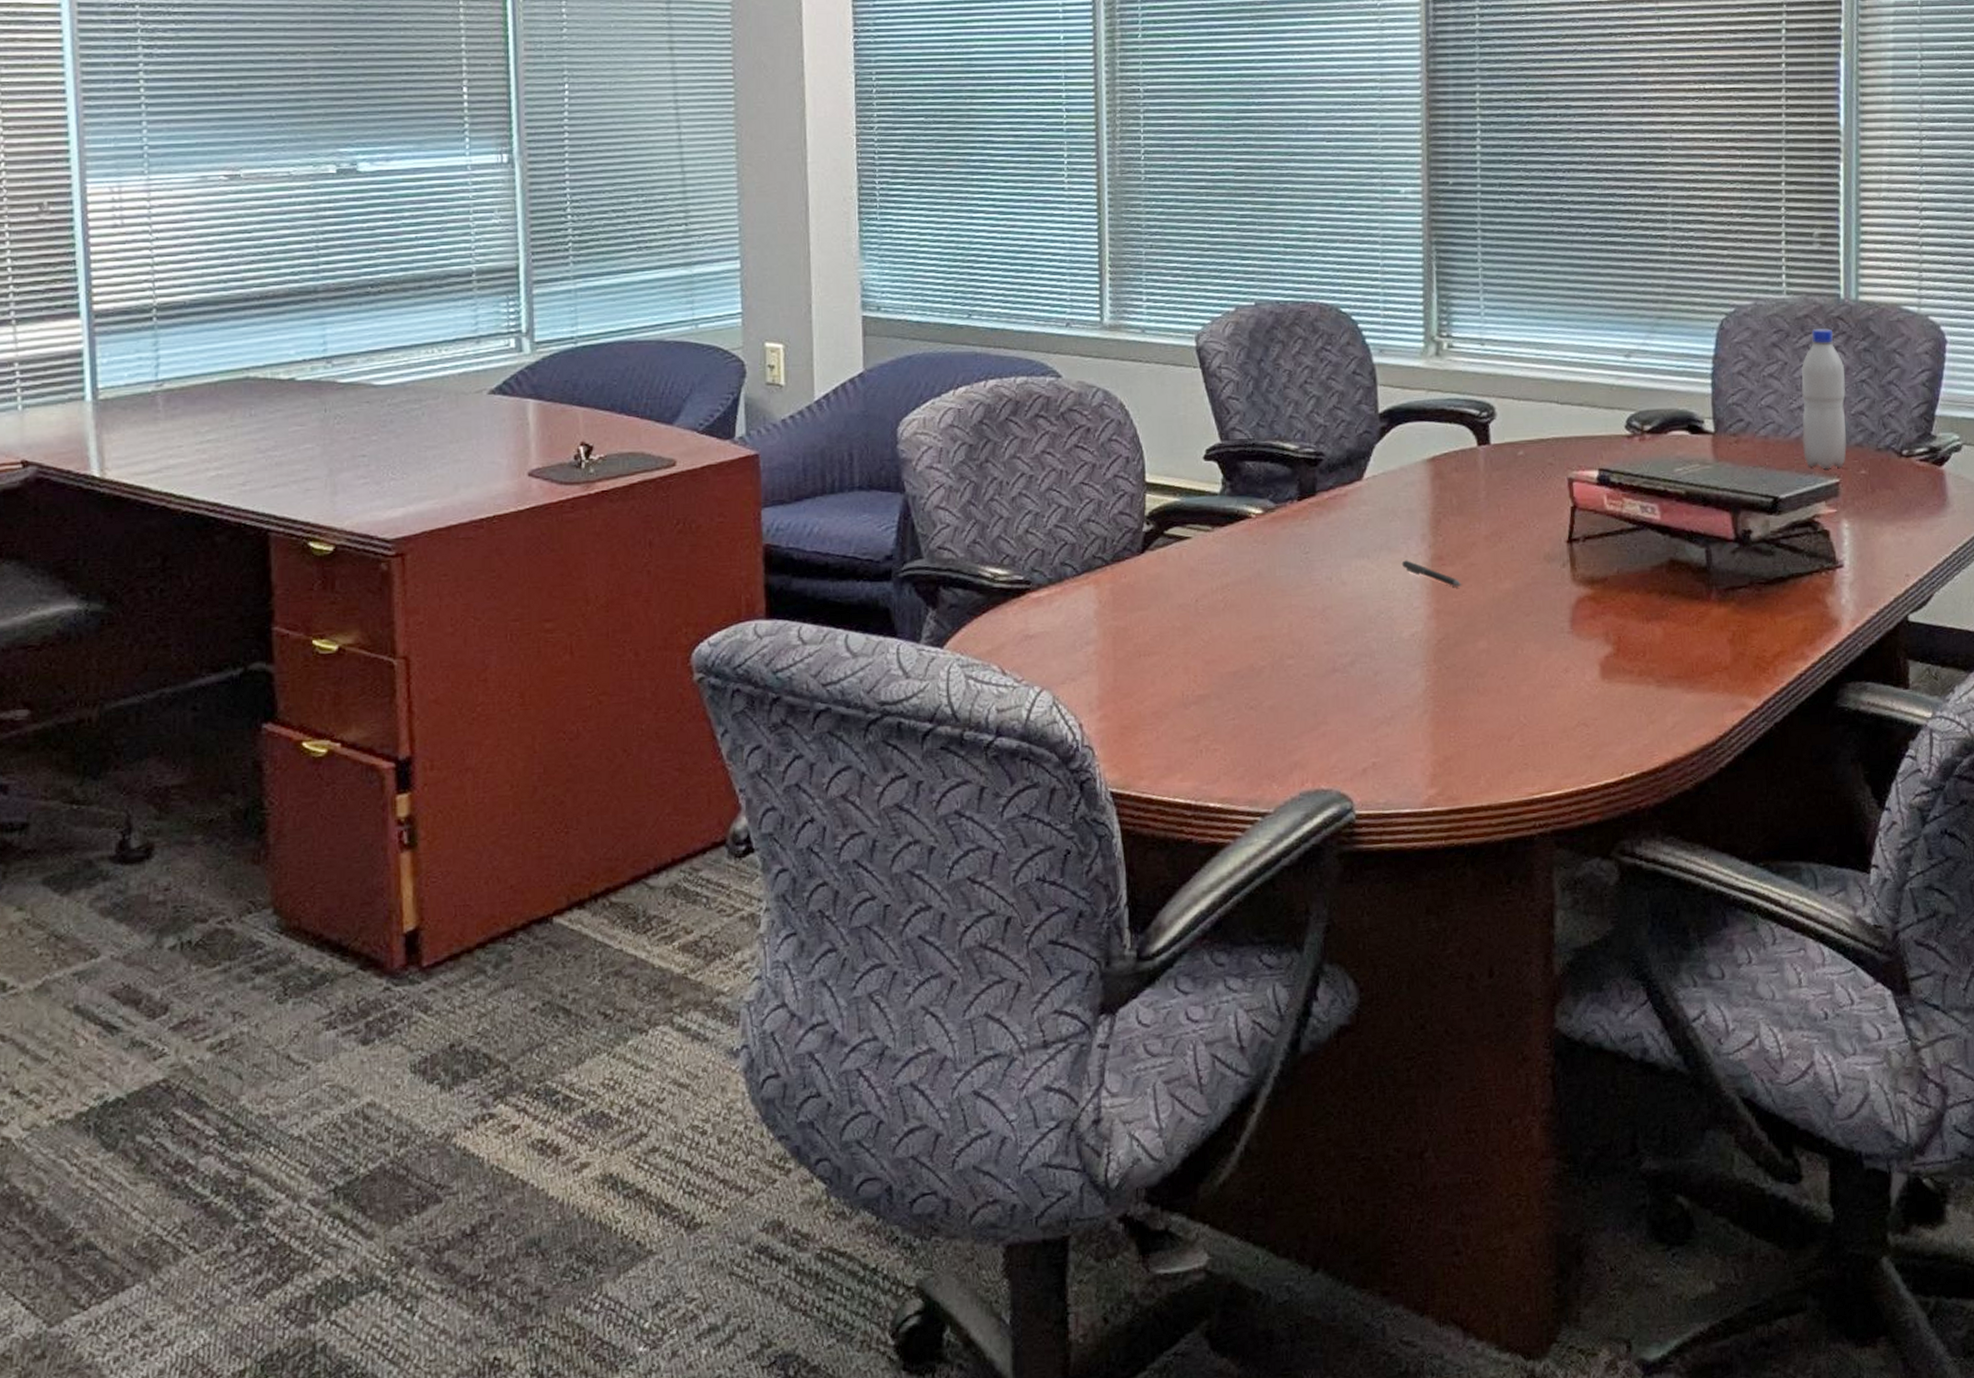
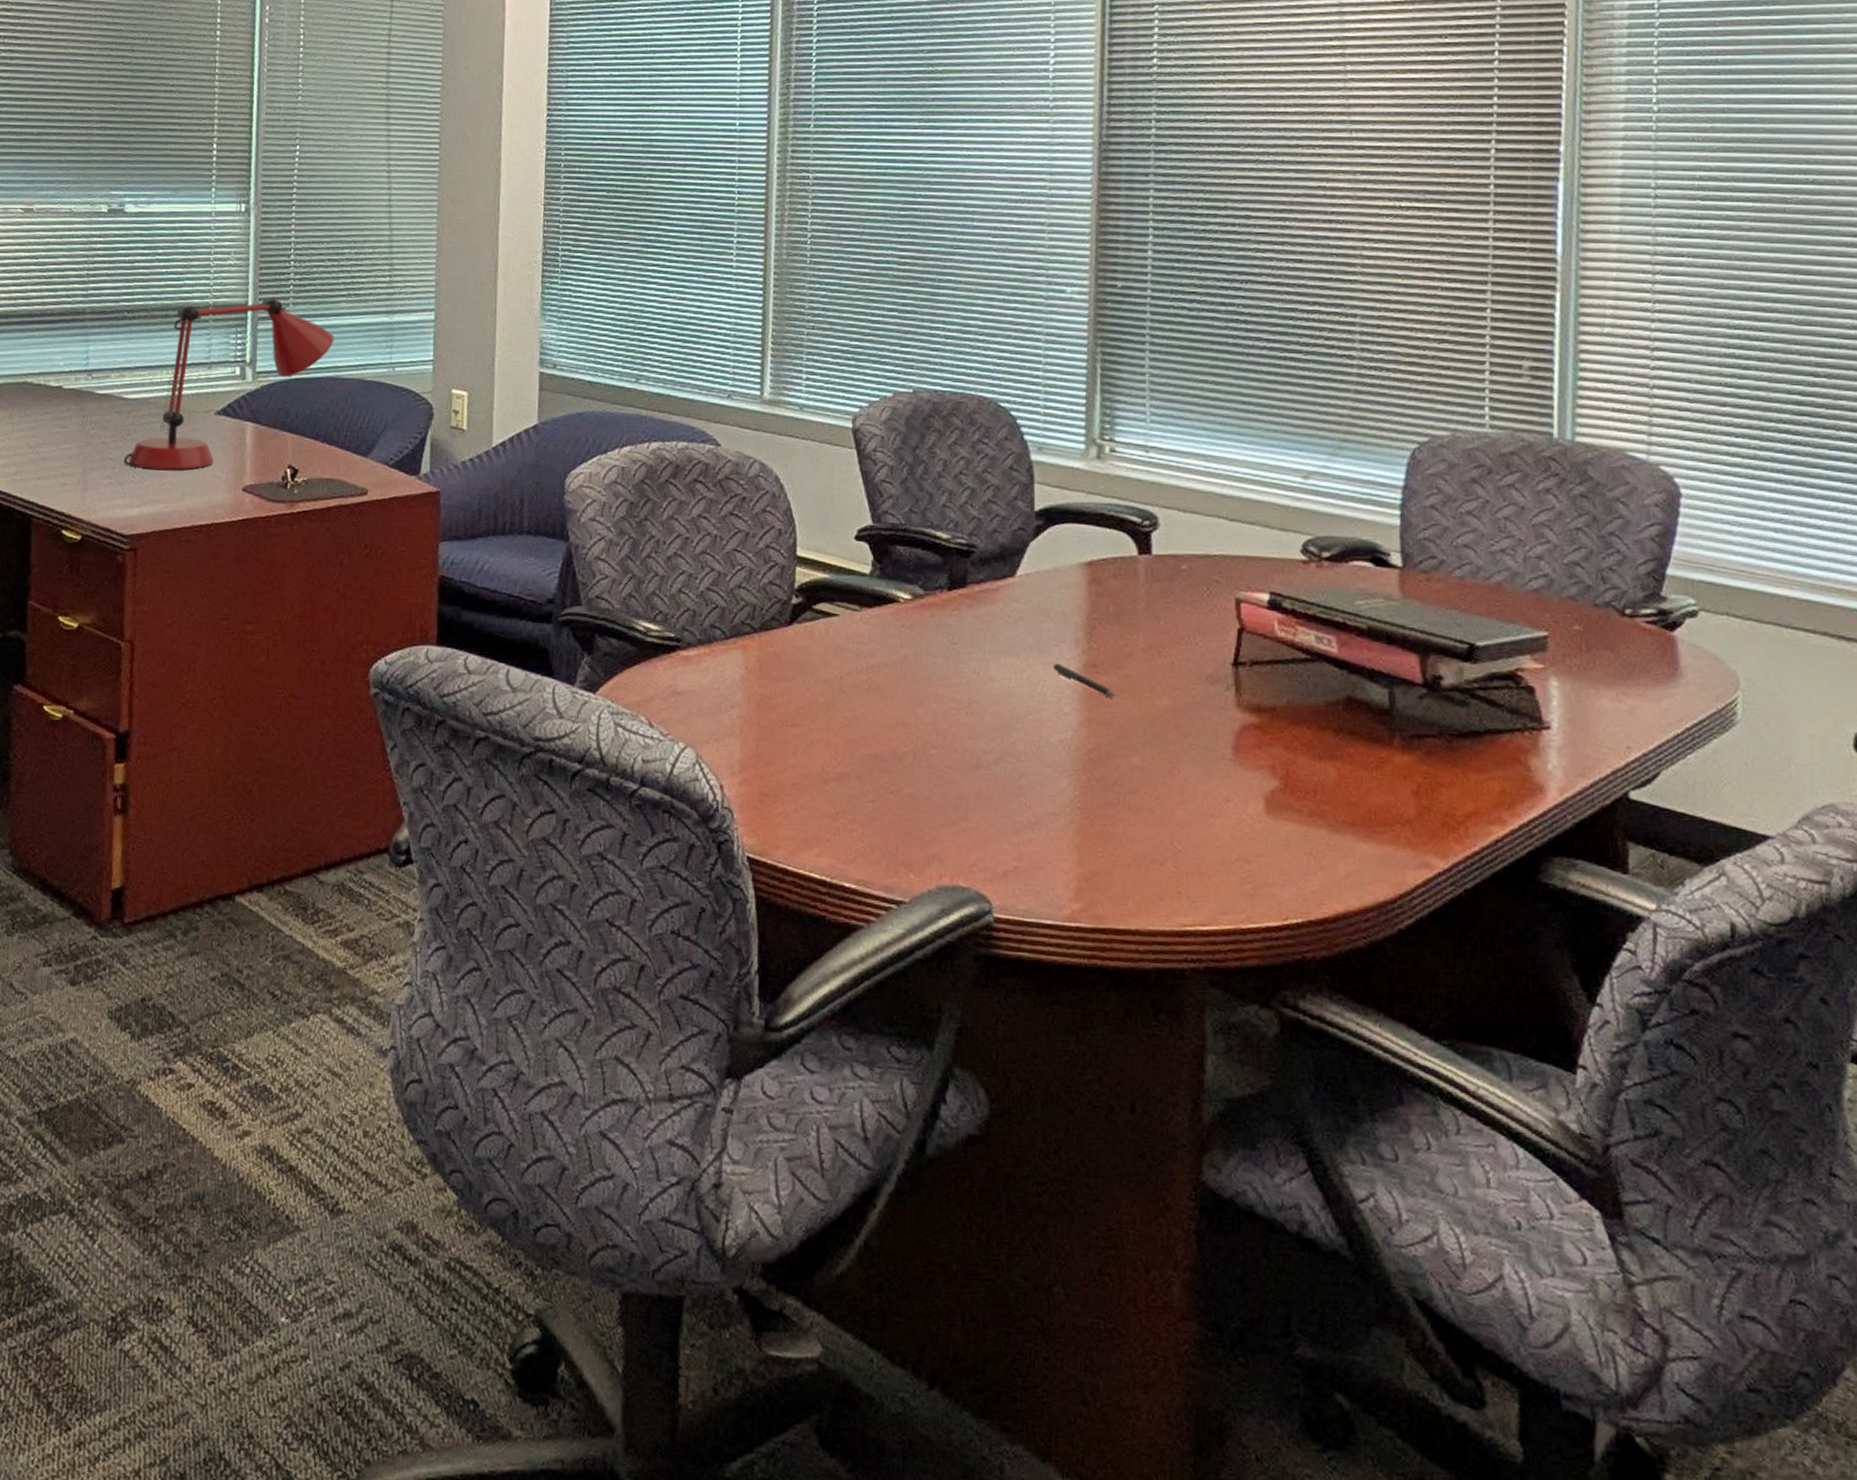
desk lamp: none [379,258,625,463] -> present [123,298,334,470]
water bottle: present [1801,328,1847,470] -> none [1504,468,1558,621]

